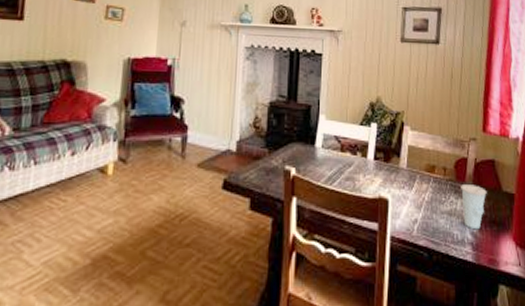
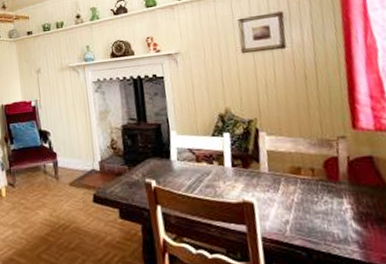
cup: present [461,185,487,230] -> none [334,183,368,228]

